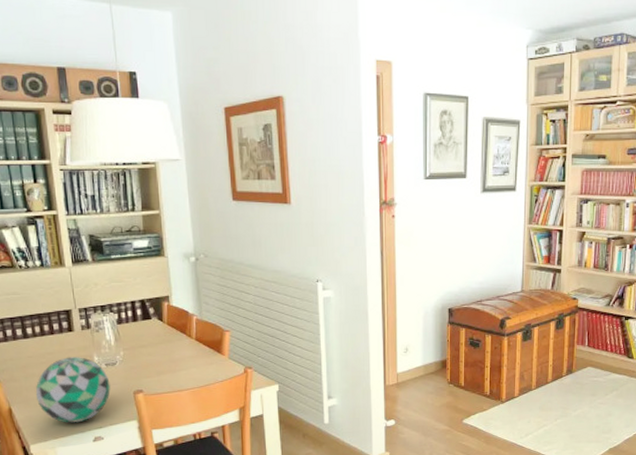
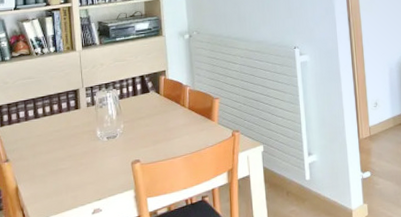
decorative ball: present [35,357,110,423] -> none [41,132,110,198]

